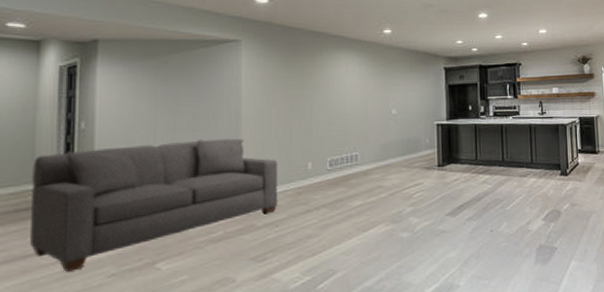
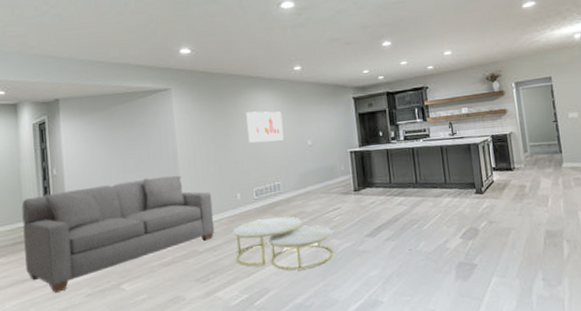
coffee table: none [299,190,412,250] -> present [233,216,334,270]
wall art: none [326,74,367,108] -> present [246,111,284,143]

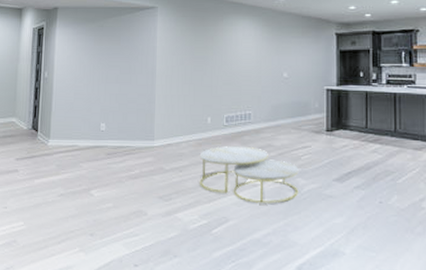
sofa: present [21,175,215,293] -> none [11,91,183,188]
wall art: present [246,111,284,143] -> none [225,37,261,69]

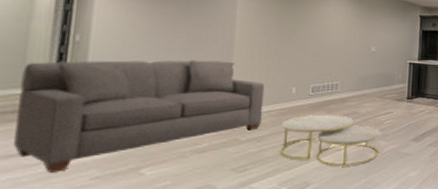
sofa: none [11,91,183,188] -> present [14,60,265,173]

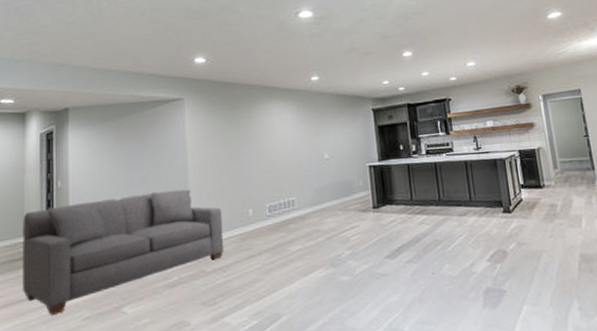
coffee table: present [280,115,381,166] -> none [243,235,351,294]

